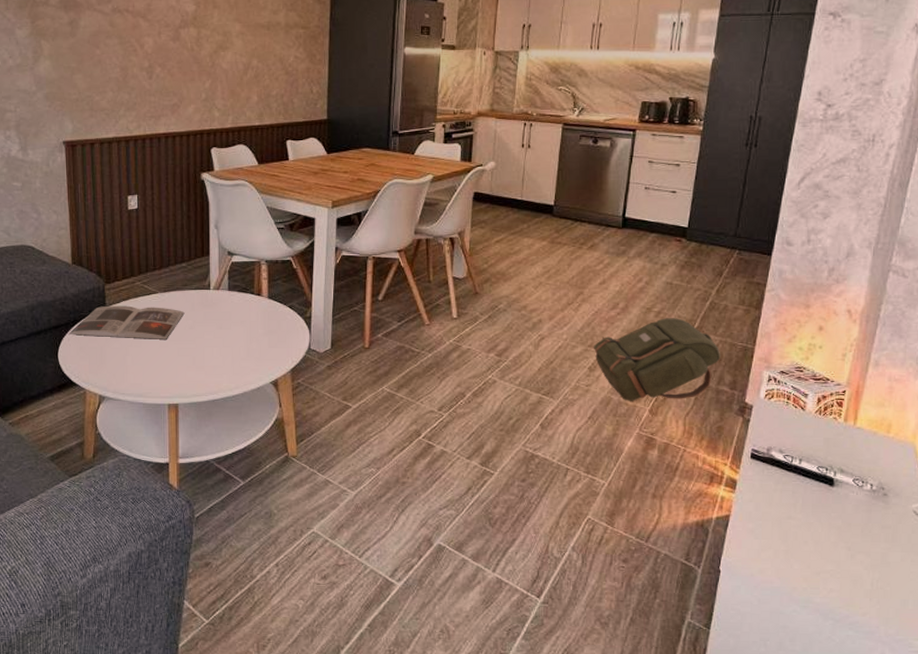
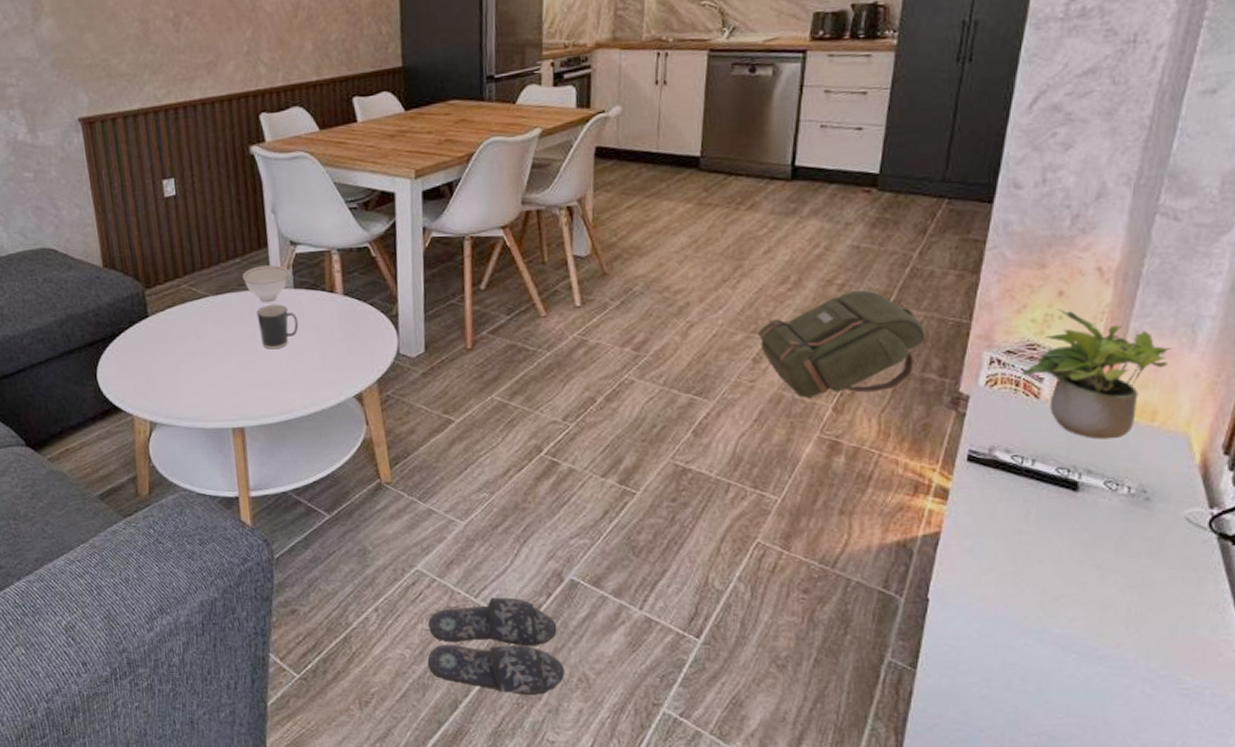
magazine: present [68,305,185,340] -> none [106,313,243,353]
bowl: none [186,270,226,300] -> present [242,265,290,302]
mug: none [196,302,230,340] -> present [256,304,299,350]
slippers: none [317,557,429,644] -> present [427,597,564,696]
potted plant: none [793,340,902,445] -> present [1023,308,1172,440]

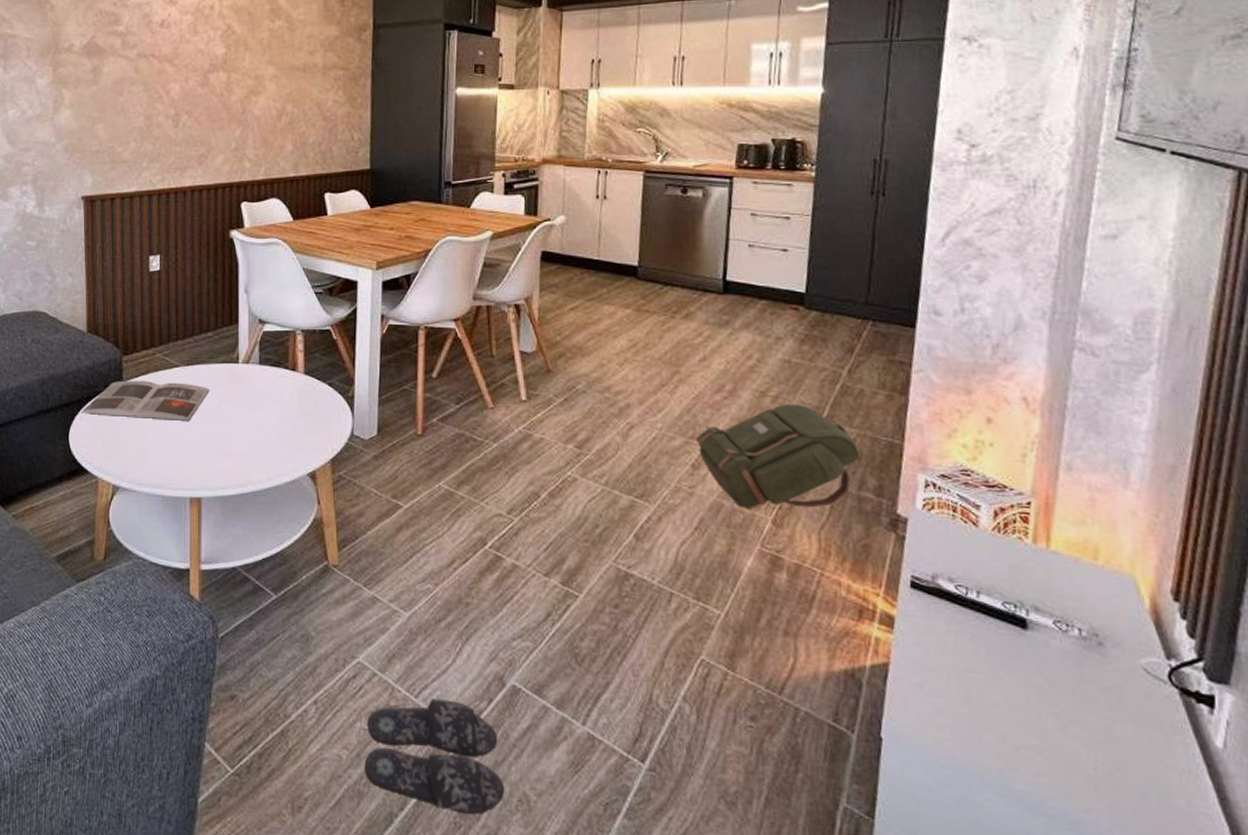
magazine: none [106,313,243,353] -> present [81,380,210,421]
bowl: present [242,265,290,302] -> none [212,341,257,375]
mug: present [256,304,299,350] -> none [223,378,261,422]
potted plant: present [1023,308,1172,440] -> none [959,436,1106,576]

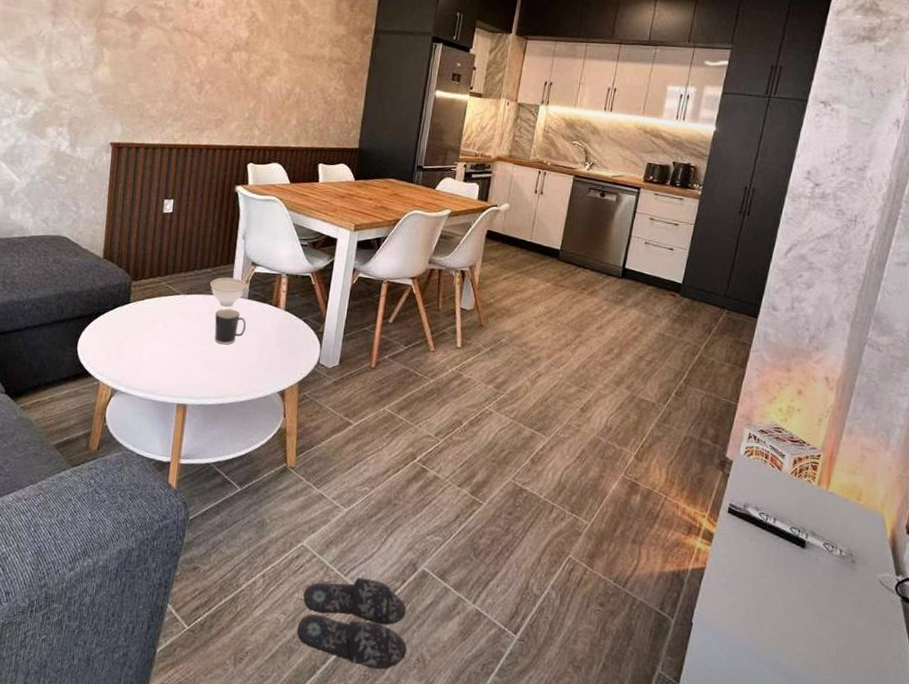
magazine: present [81,380,210,421] -> none [90,301,204,340]
bowl: none [212,341,257,375] -> present [210,277,247,307]
mug: none [223,378,261,422] -> present [214,308,247,345]
backpack: present [695,404,861,509] -> none [586,367,706,448]

